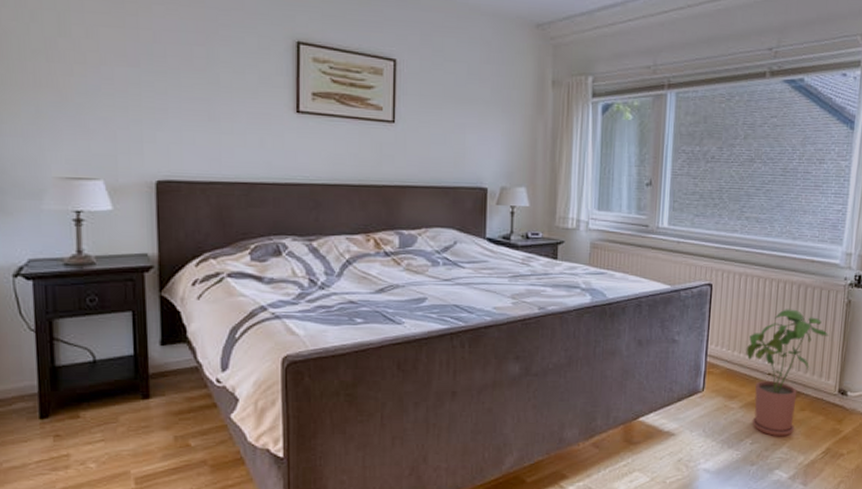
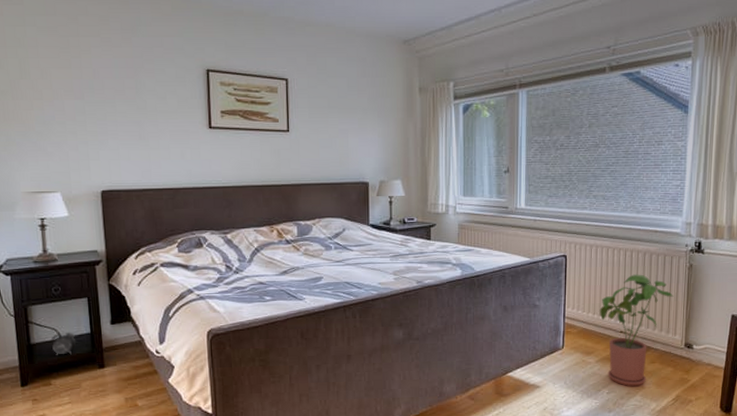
alarm clock: none [83,350,115,381] -> present [51,329,77,355]

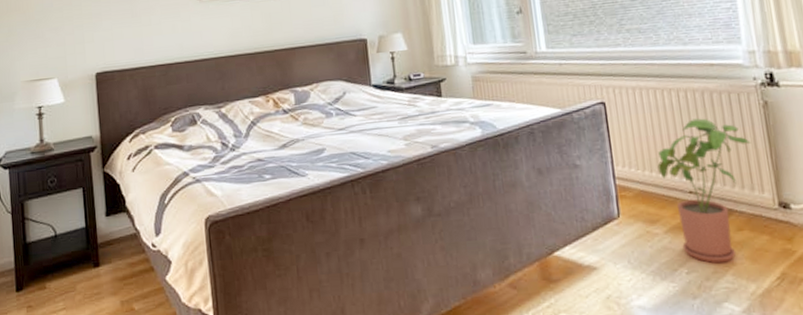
alarm clock: present [51,329,77,355] -> none [47,224,72,254]

